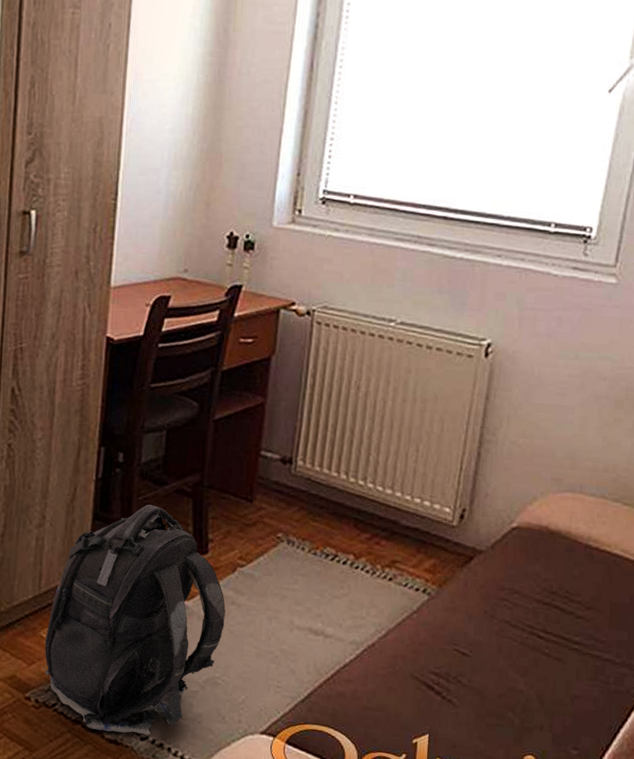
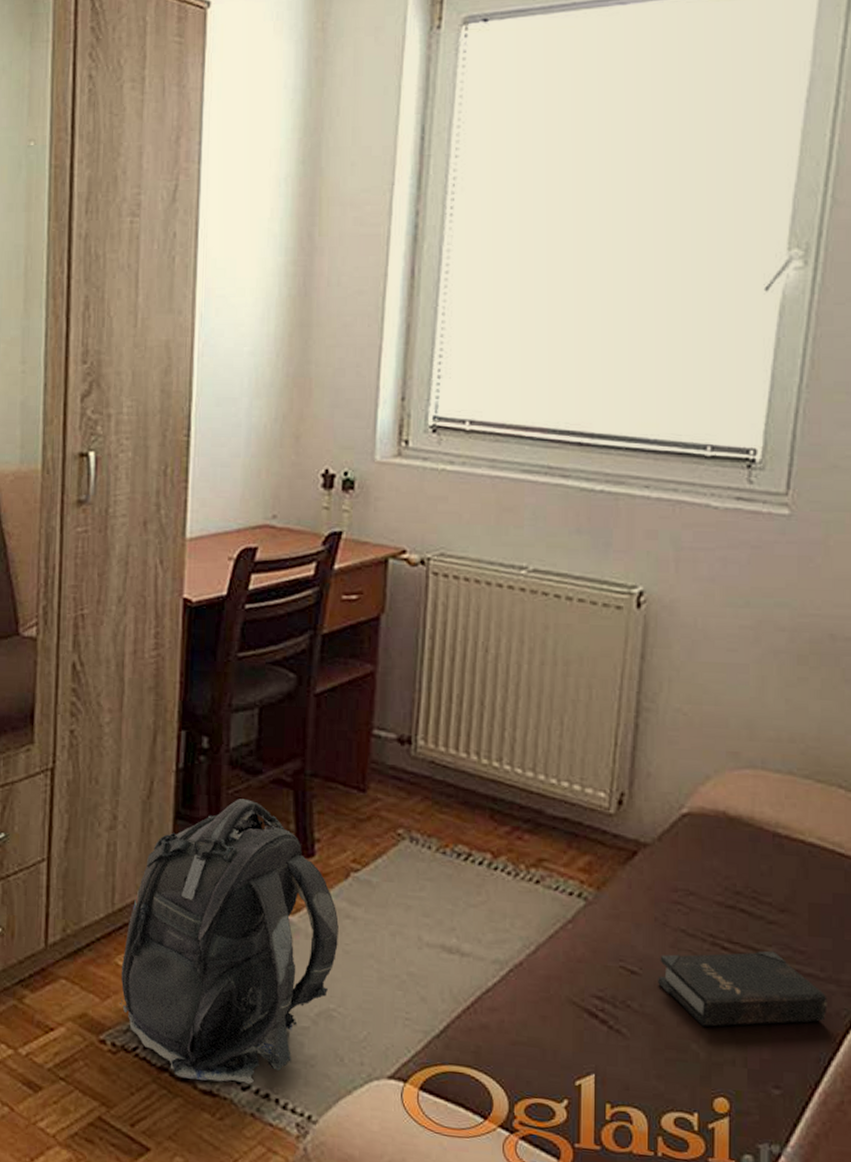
hardback book: none [484,639,621,699] -> present [658,950,828,1027]

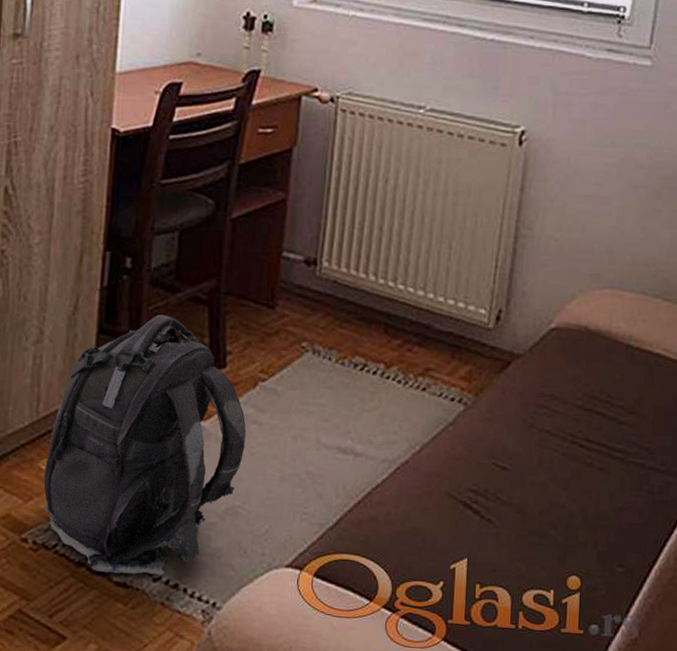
hardback book: present [658,950,828,1027] -> none [524,447,666,515]

